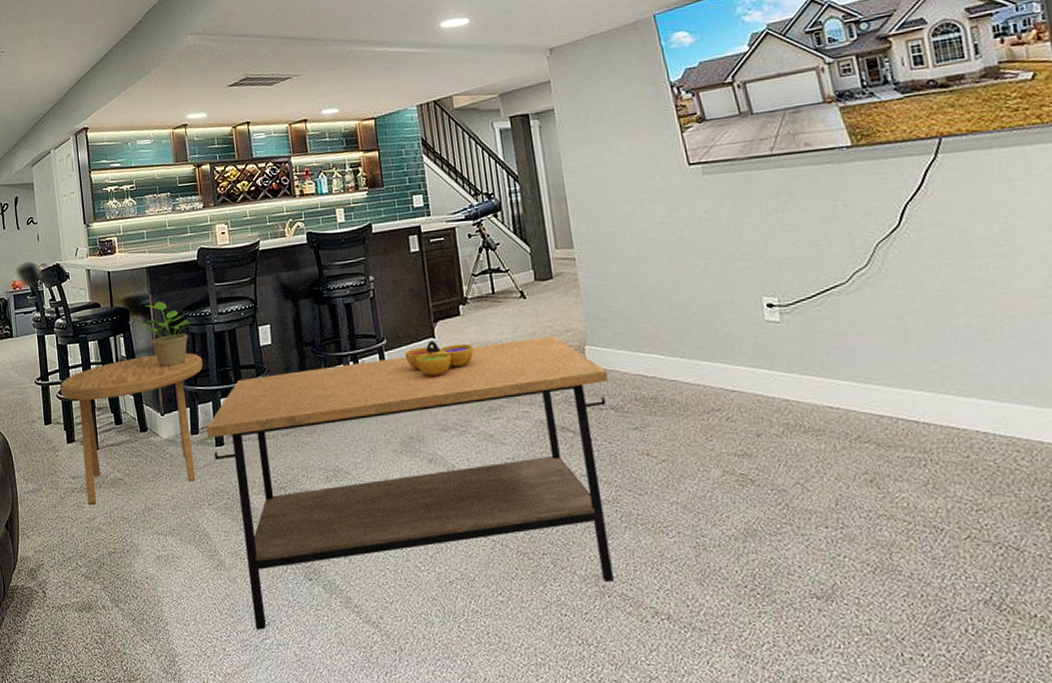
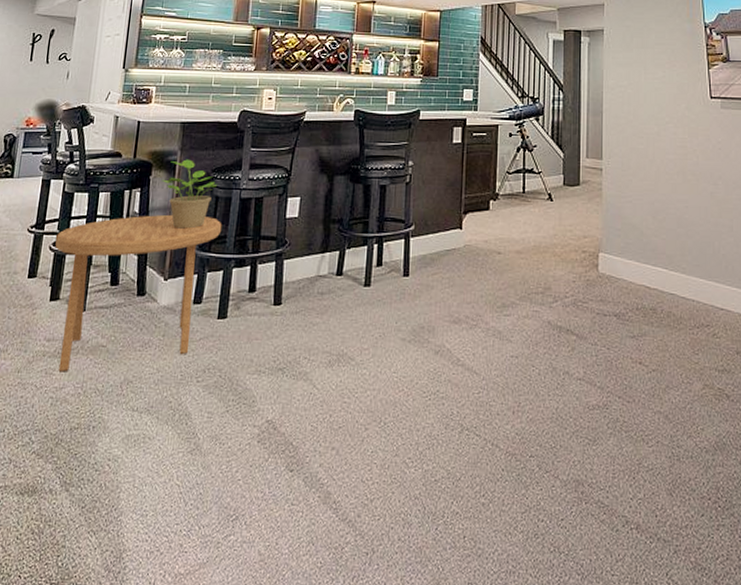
coffee table: present [206,336,615,630] -> none [210,239,615,525]
decorative bowl: present [404,340,474,377] -> none [430,231,497,268]

